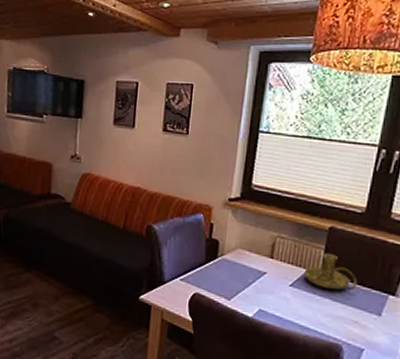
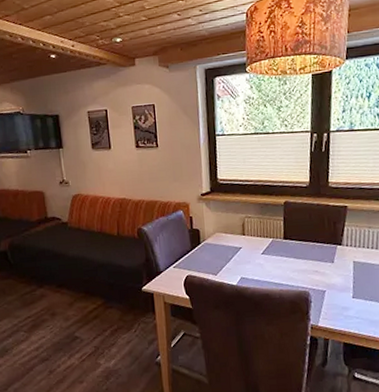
candle holder: present [303,252,358,291] -> none [270,222,313,250]

